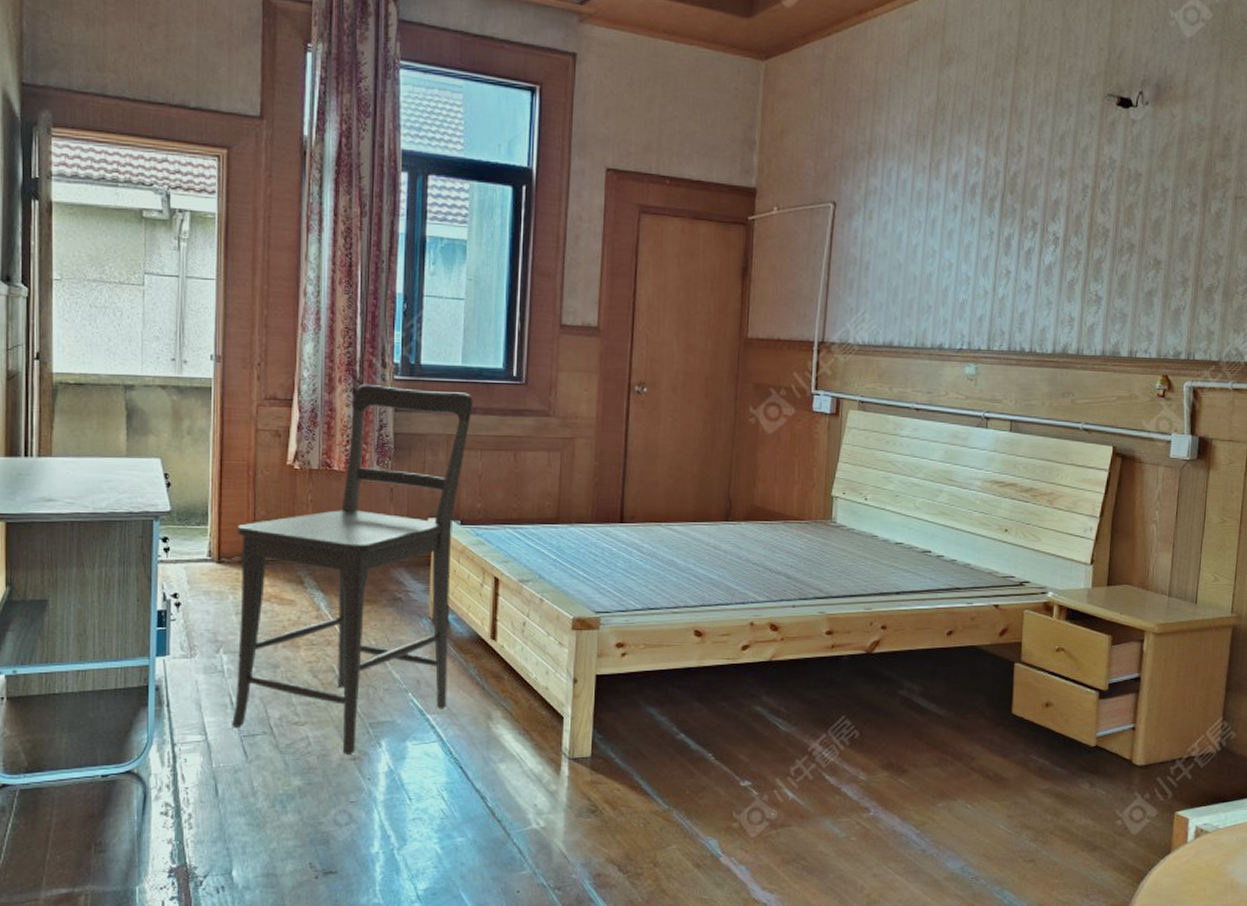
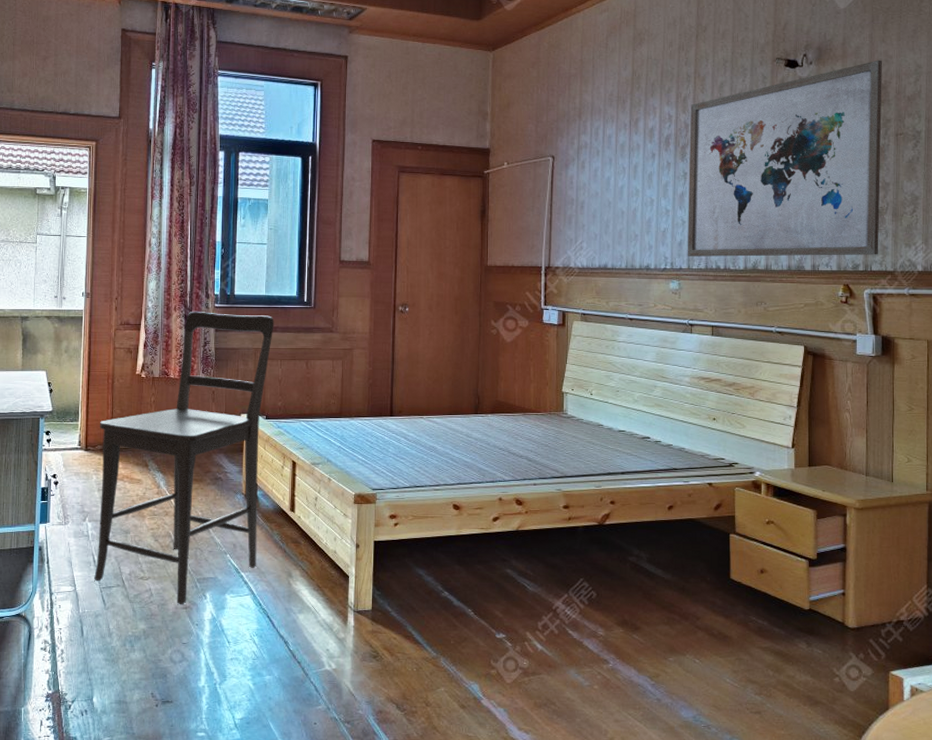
wall art: none [987,104,1227,342] -> present [687,60,882,257]

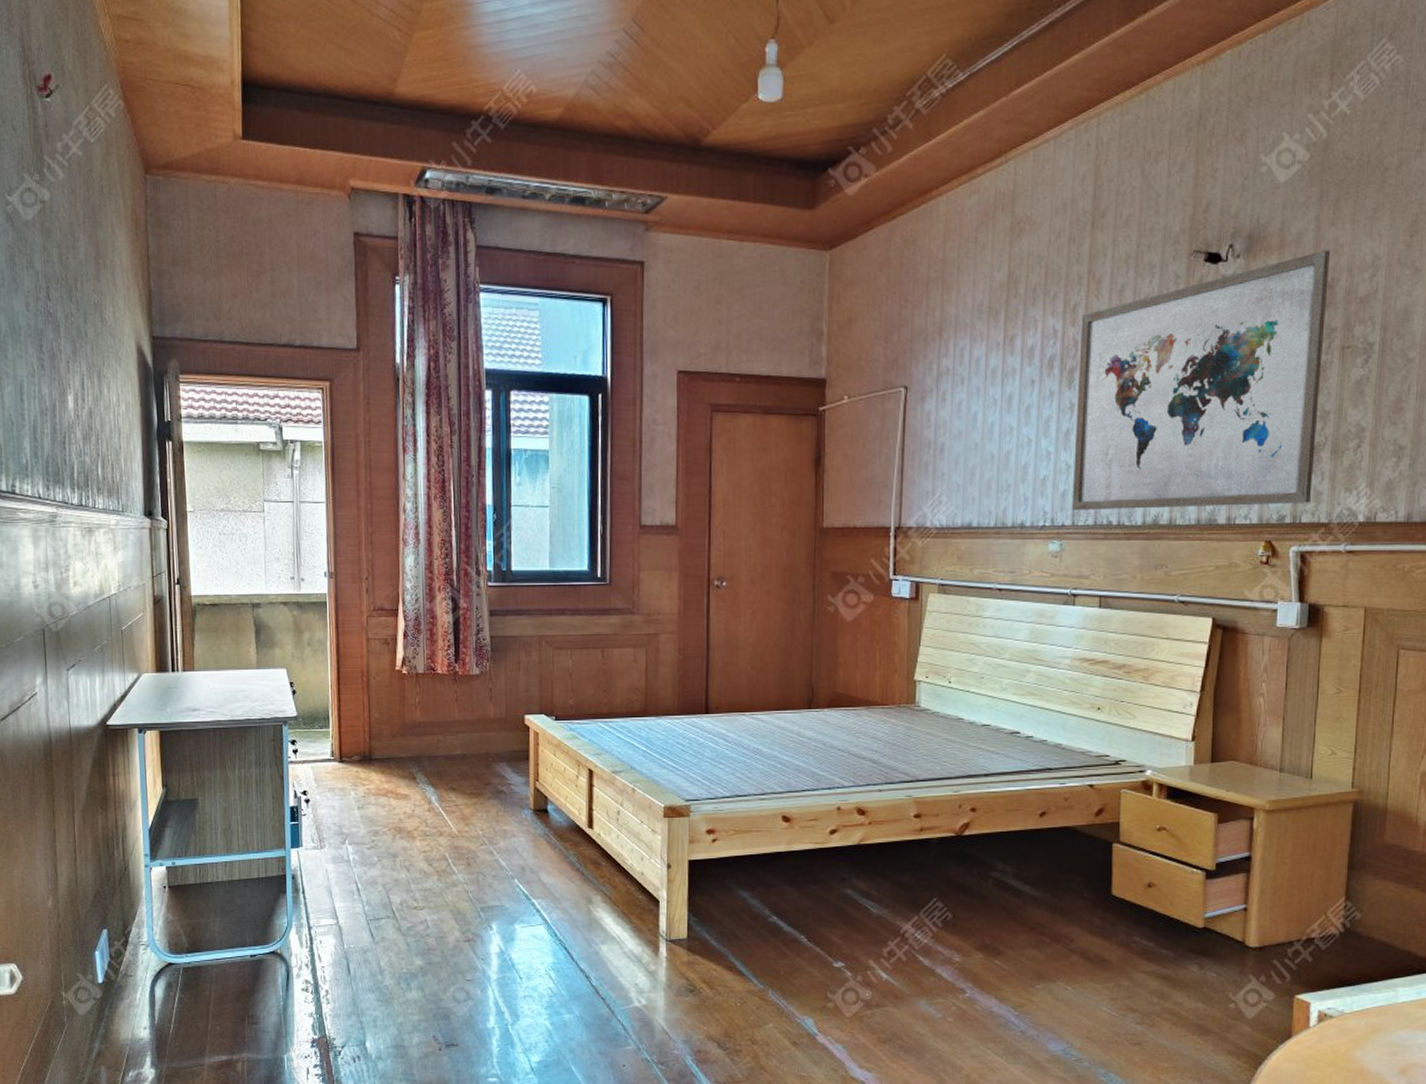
chair: present [94,312,274,604] -> none [355,592,562,937]

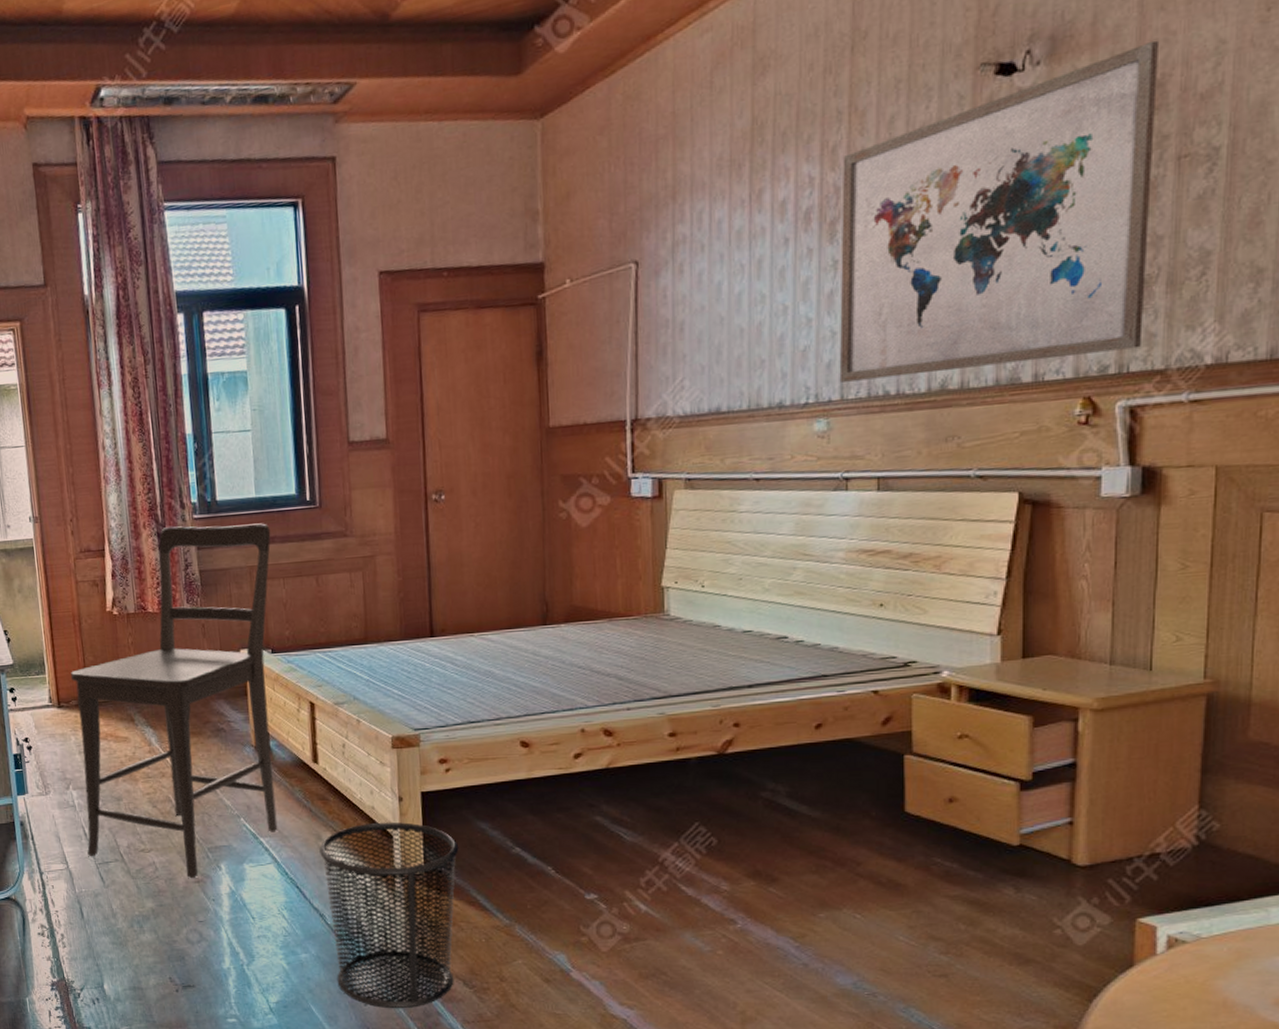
chair: none [355,592,562,937] -> present [71,523,278,878]
waste bin: none [589,888,721,1070] -> present [319,822,459,1009]

